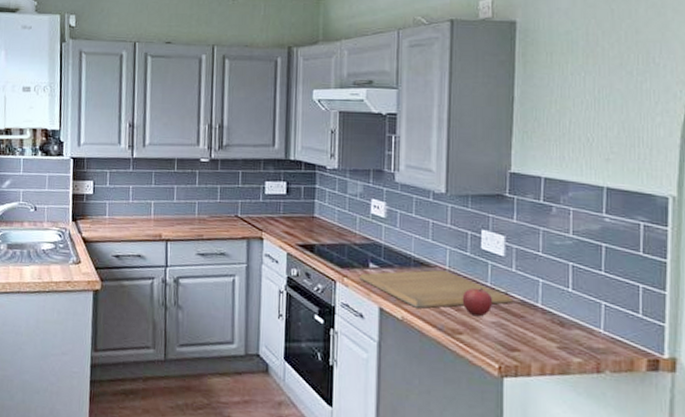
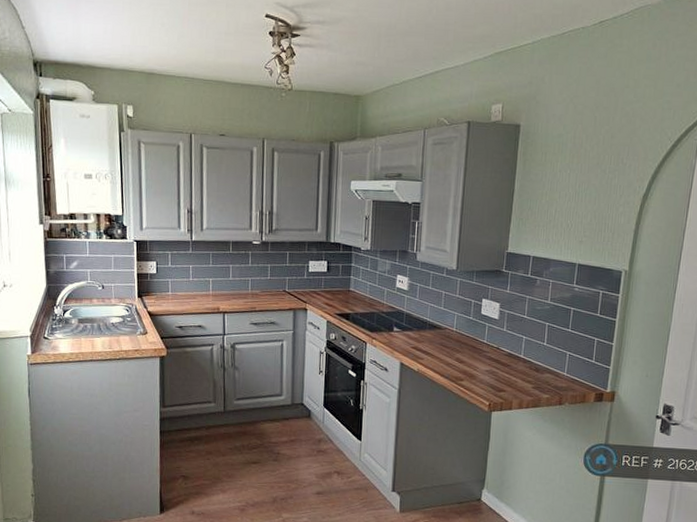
chopping board: present [358,270,514,309] -> none [384,331,503,362]
fruit: present [462,287,493,317] -> none [464,344,488,367]

